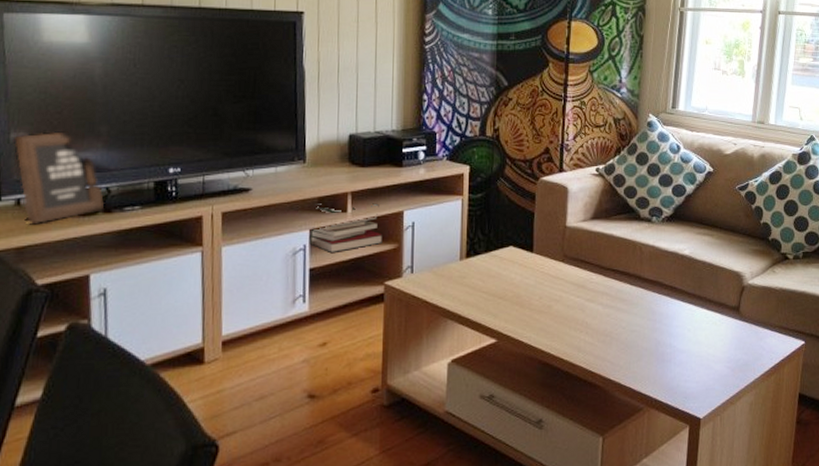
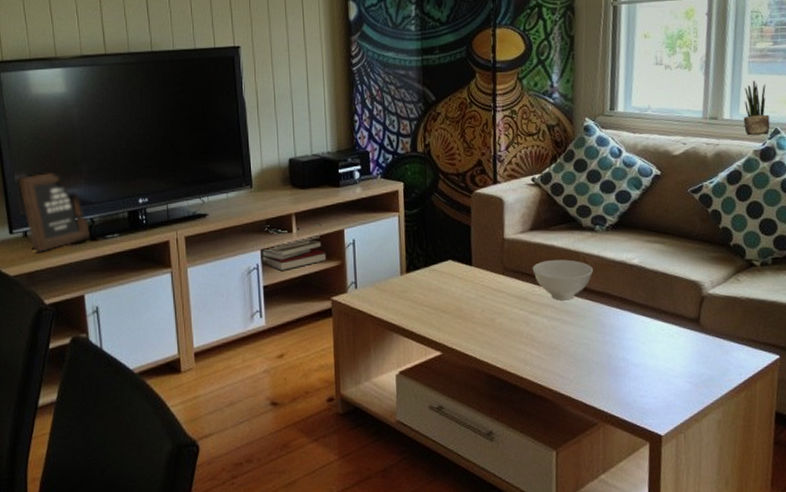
bowl: none [591,249,649,288] -> present [532,259,594,301]
potted plant: none [785,91,807,141] -> present [743,80,771,136]

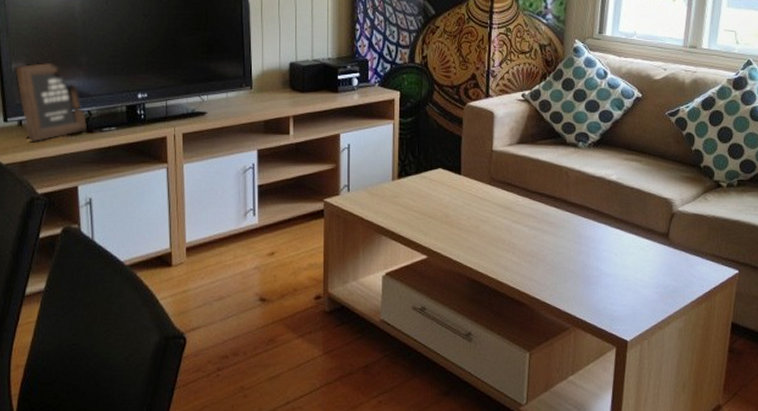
books: present [261,223,327,272] -> none [257,126,322,172]
bowl: present [532,259,594,301] -> none [517,173,575,211]
potted plant: present [743,80,771,136] -> none [720,14,744,65]

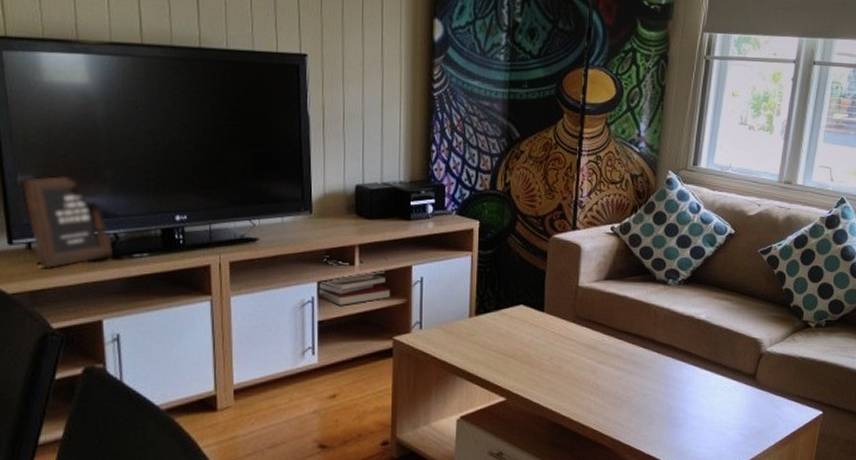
books: none [257,126,322,172] -> present [317,256,391,307]

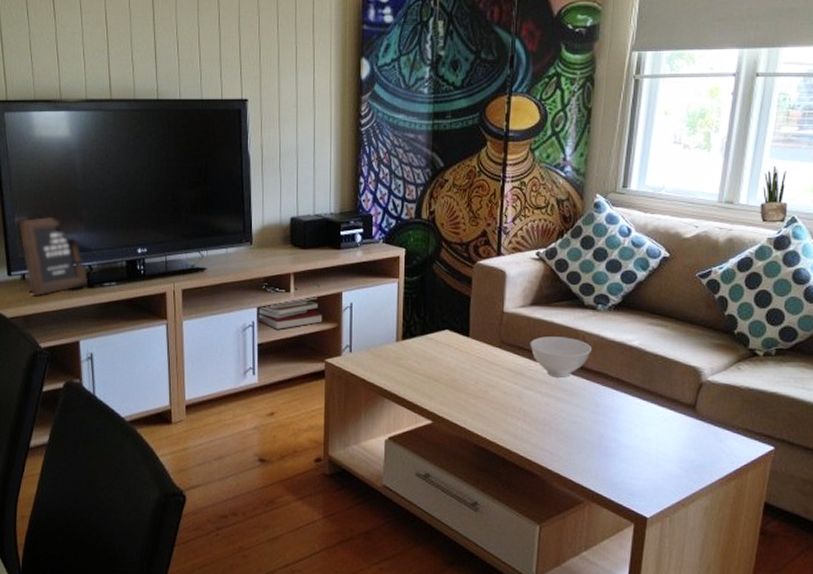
bowl: none [604,311,663,351] -> present [530,336,593,378]
potted plant: none [814,149,838,203] -> present [760,166,788,223]

